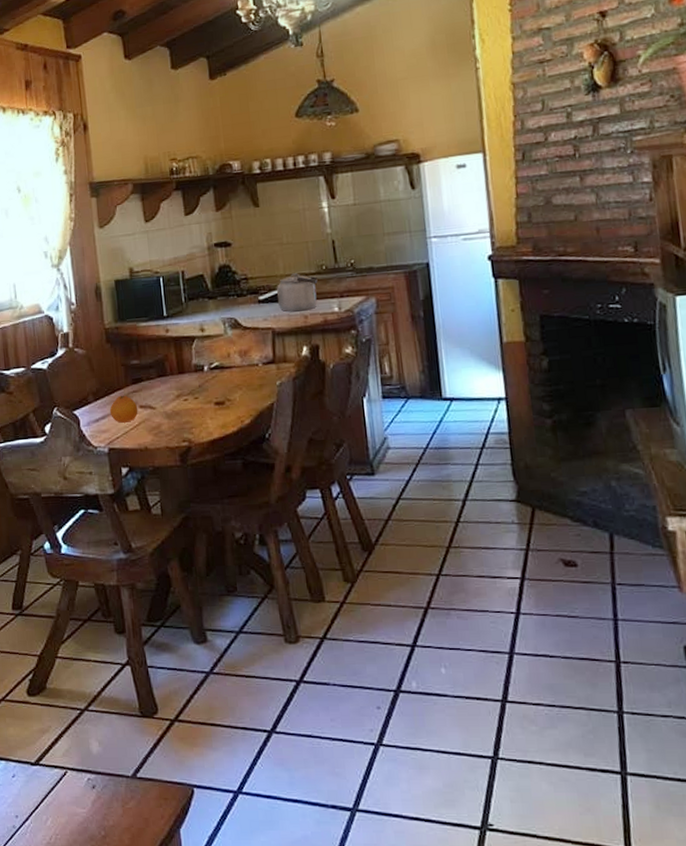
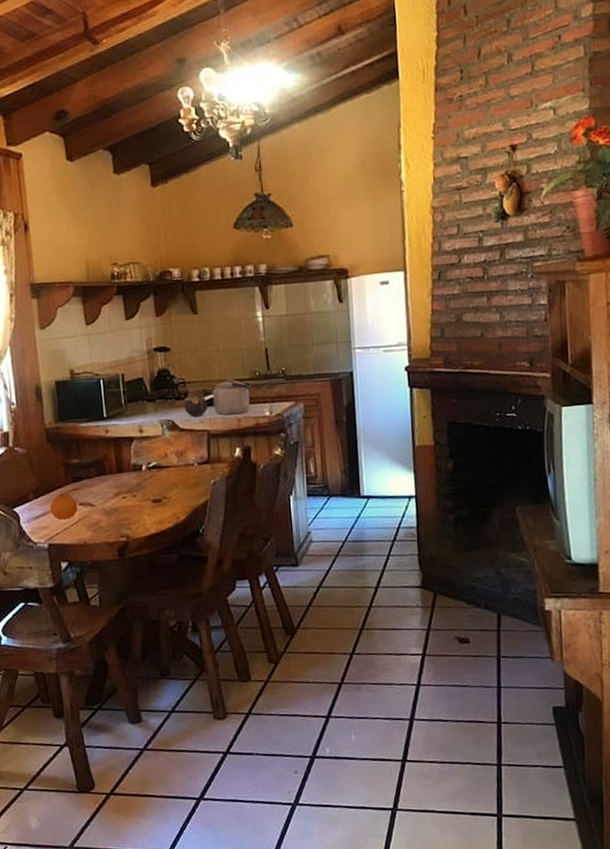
jar: none [246,284,272,314] -> present [184,388,208,417]

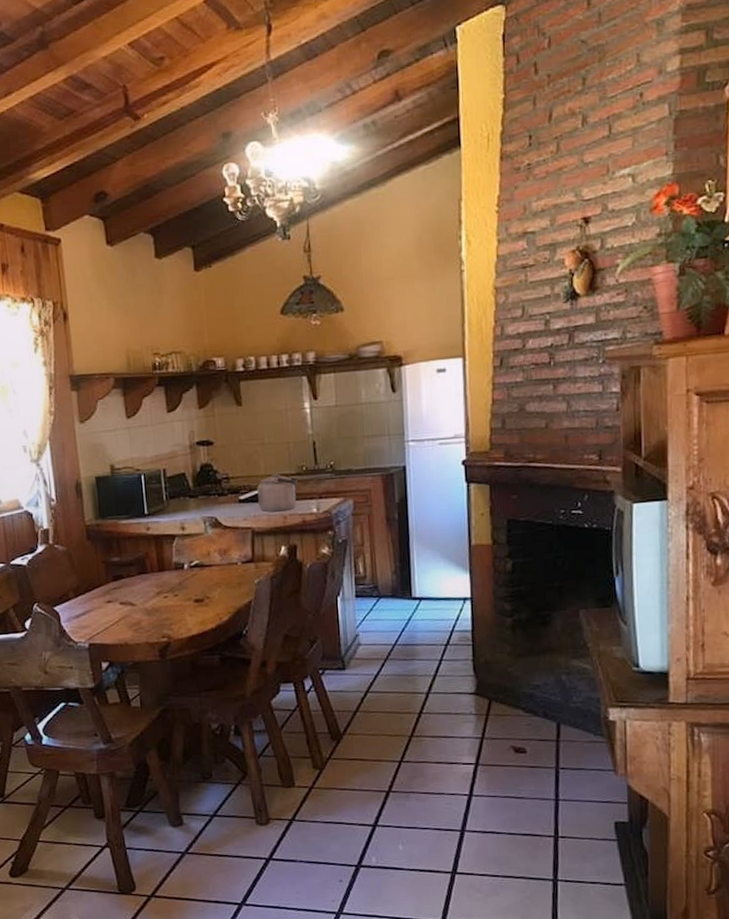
fruit: present [49,493,78,520] -> none [90,592,119,619]
jar: present [184,388,208,417] -> none [227,484,253,514]

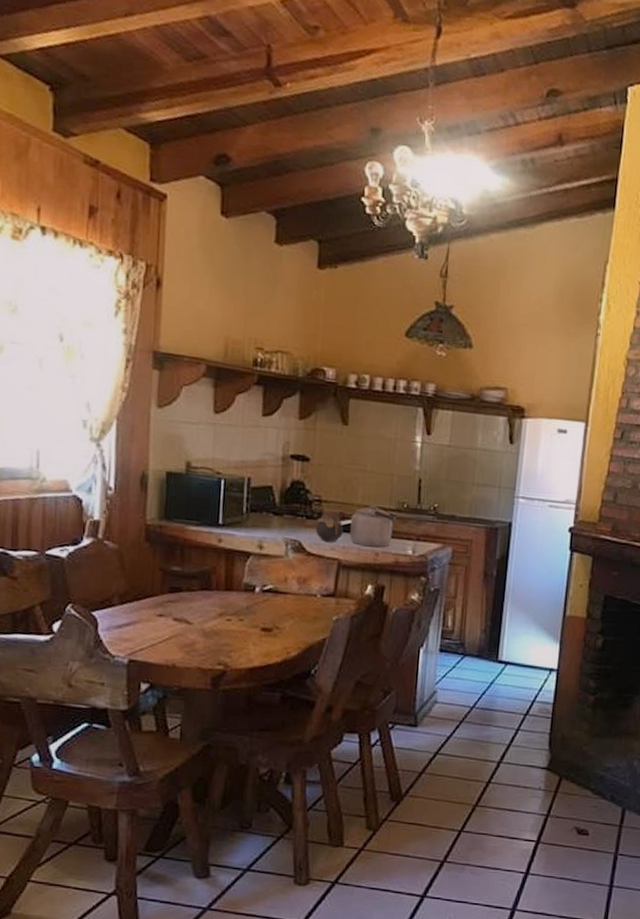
jar: none [227,484,253,514] -> present [315,509,344,542]

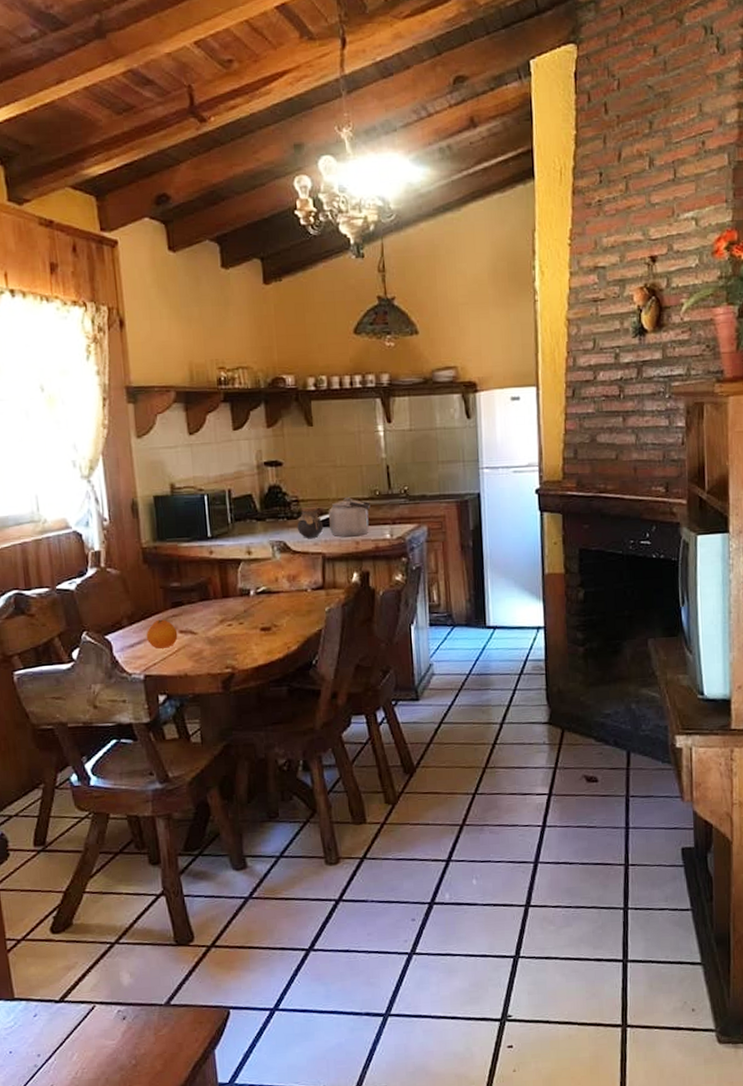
fruit: none [136,603,172,634] -> present [146,619,178,649]

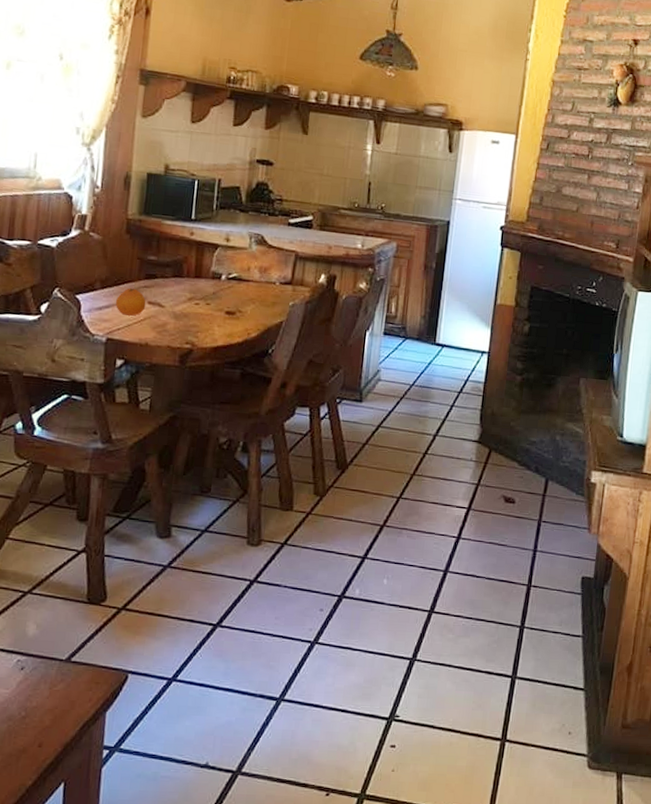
jar: present [297,507,324,538] -> none [276,207,302,236]
kettle: present [328,497,372,538] -> none [306,204,349,242]

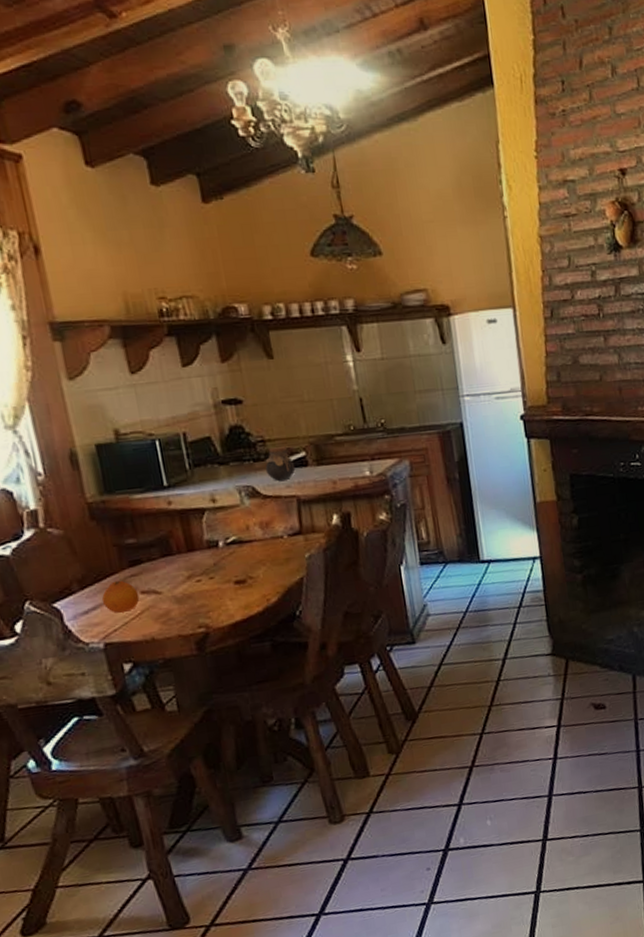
jar: none [276,207,302,236] -> present [265,446,296,481]

